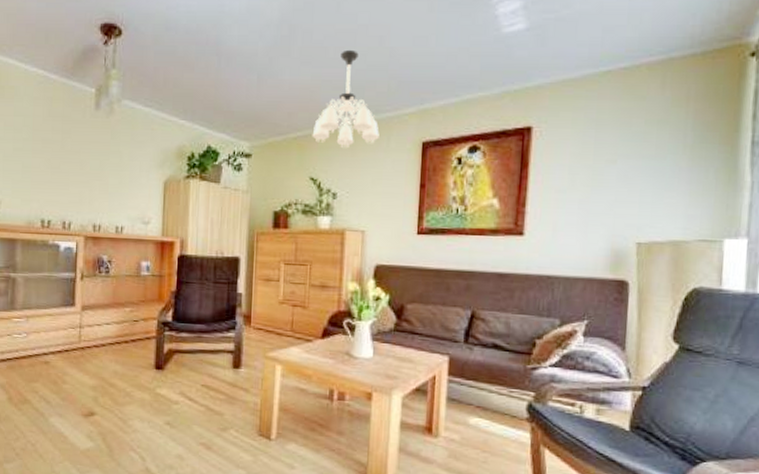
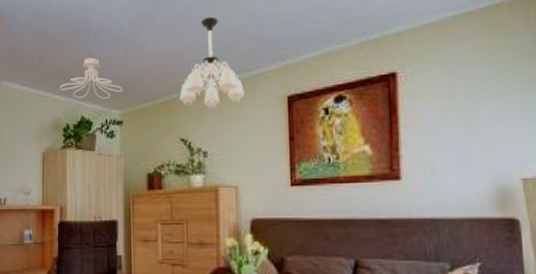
ceiling light fixture: none [185,82,254,130] -> present [59,57,123,100]

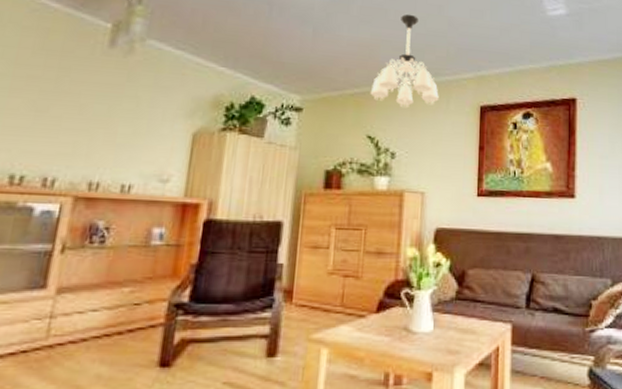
ceiling light fixture: present [59,57,123,100] -> none [226,31,307,82]

